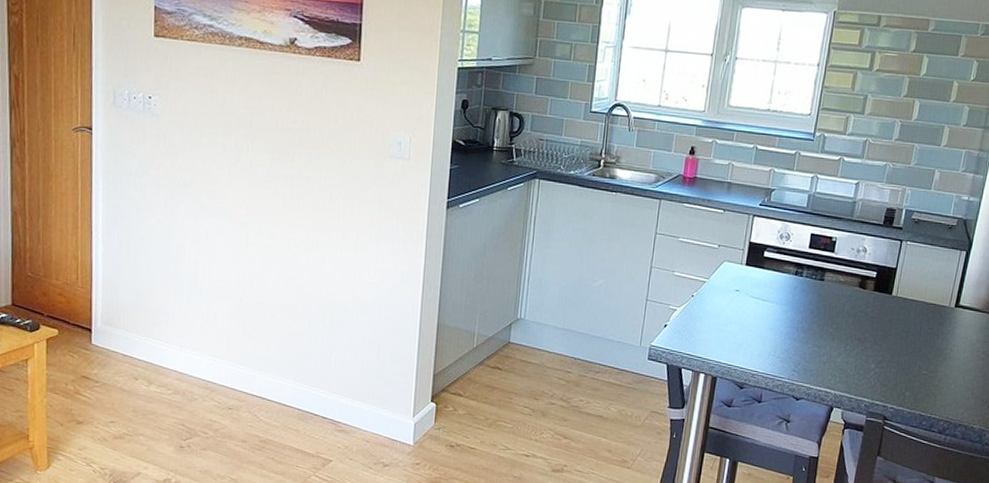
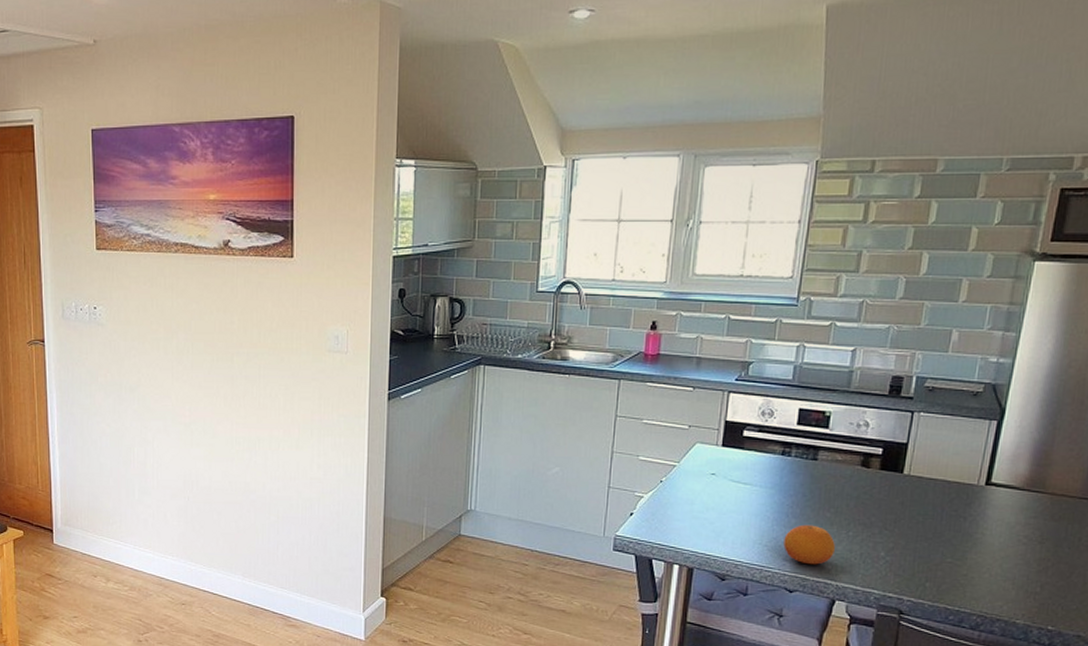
fruit: none [793,338,835,375] -> present [783,524,835,565]

